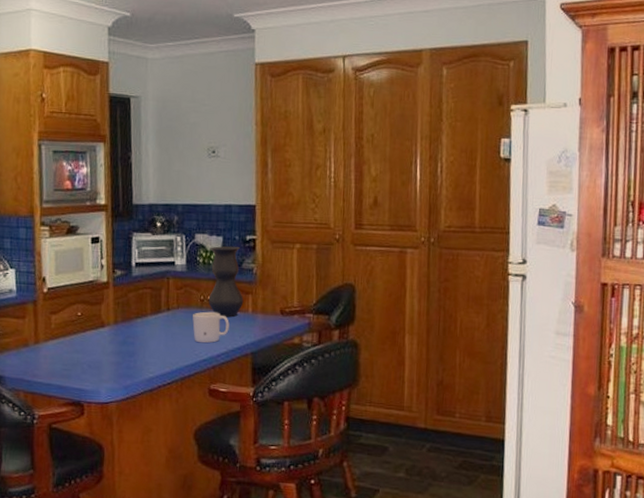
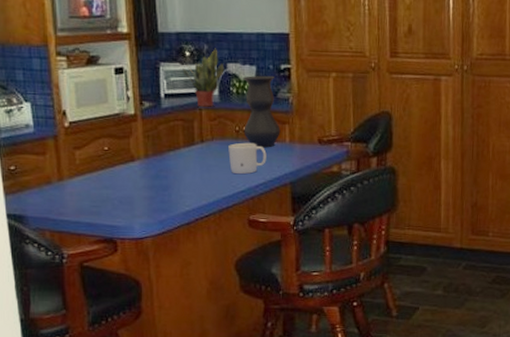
potted plant: none [153,219,193,276] -> present [182,48,224,107]

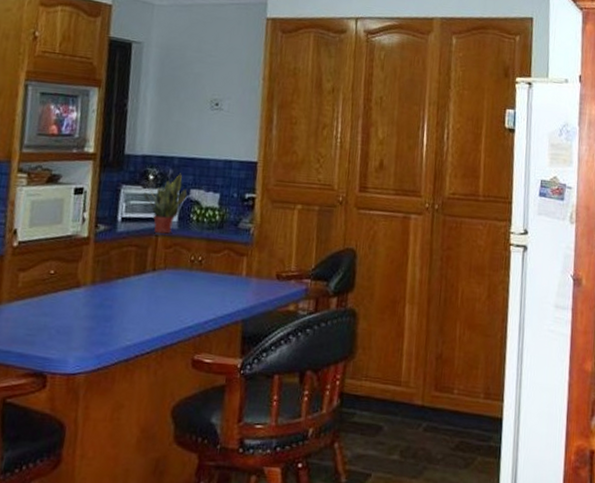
mug: present [228,142,267,175] -> none [179,273,221,309]
vase: present [243,75,281,148] -> none [199,203,238,281]

